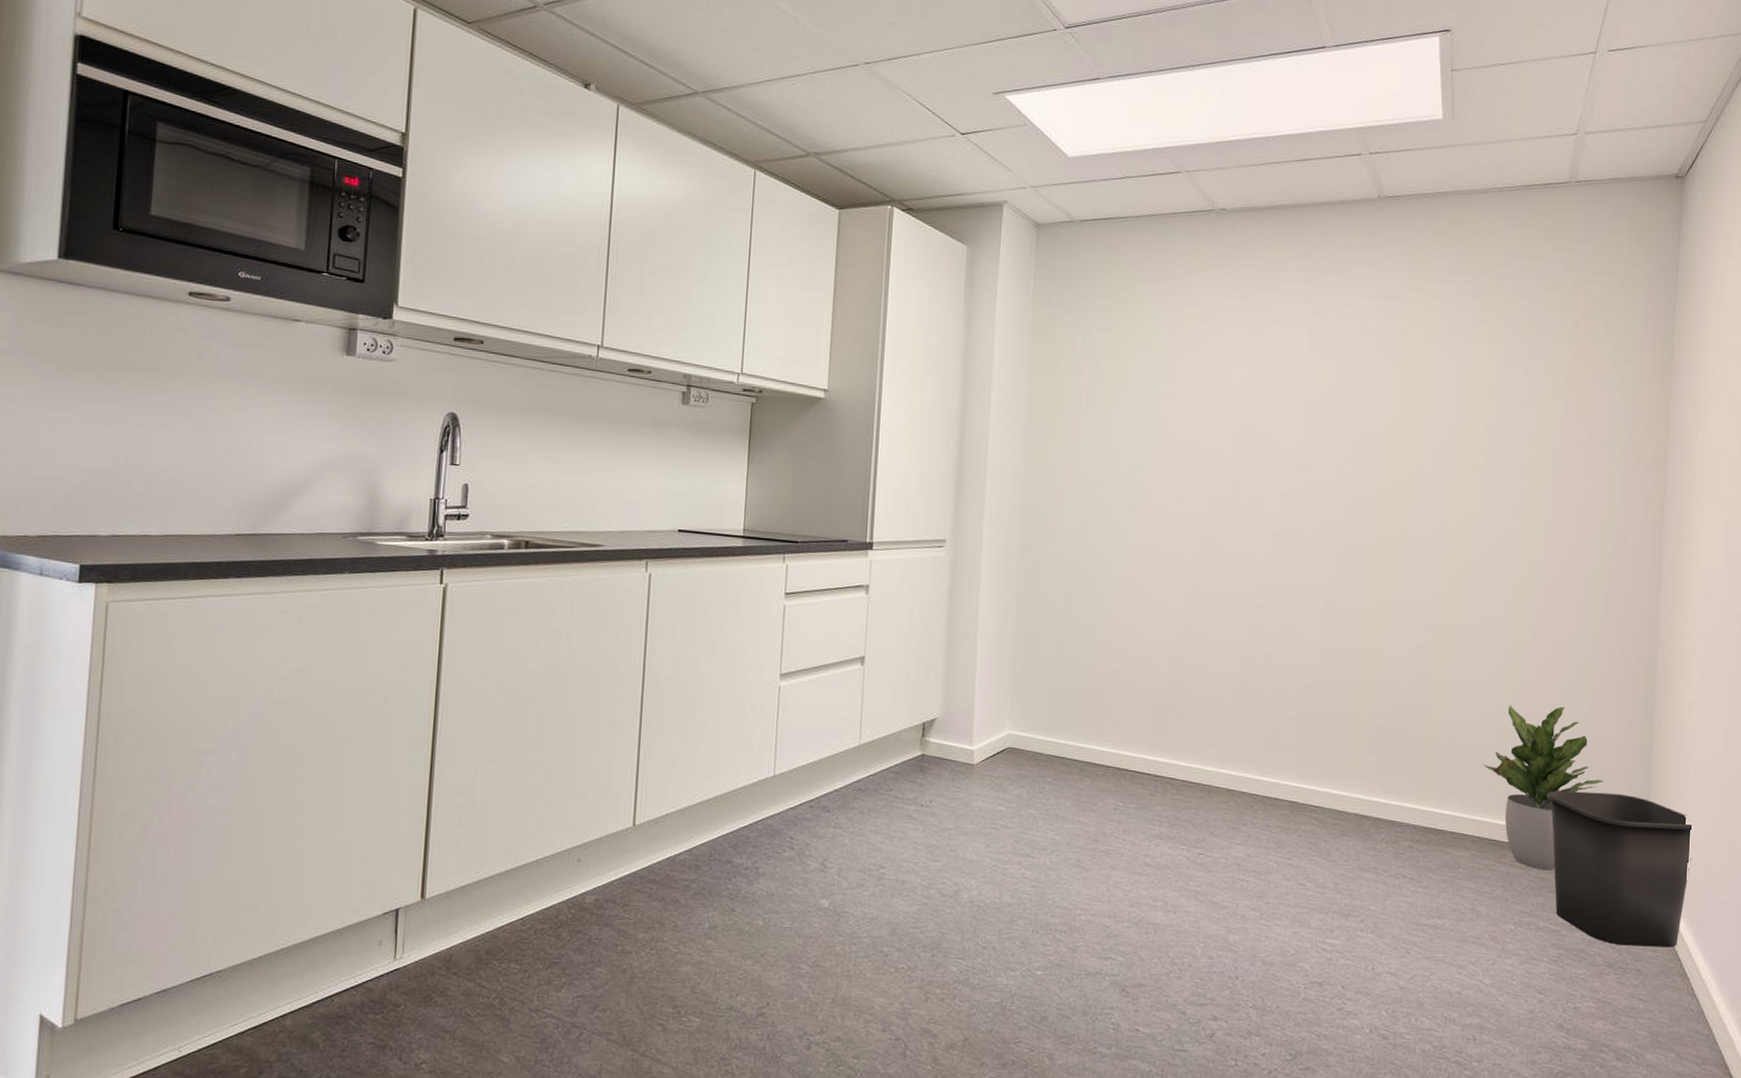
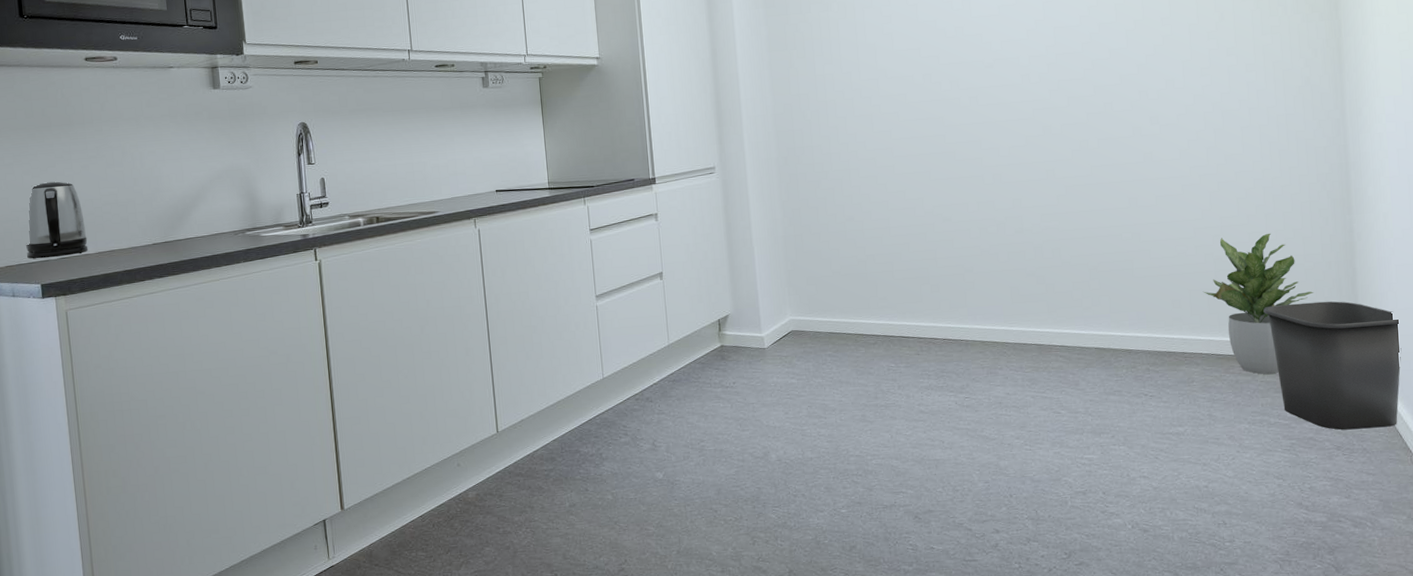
kettle: none [67,437,152,534] -> present [25,181,89,260]

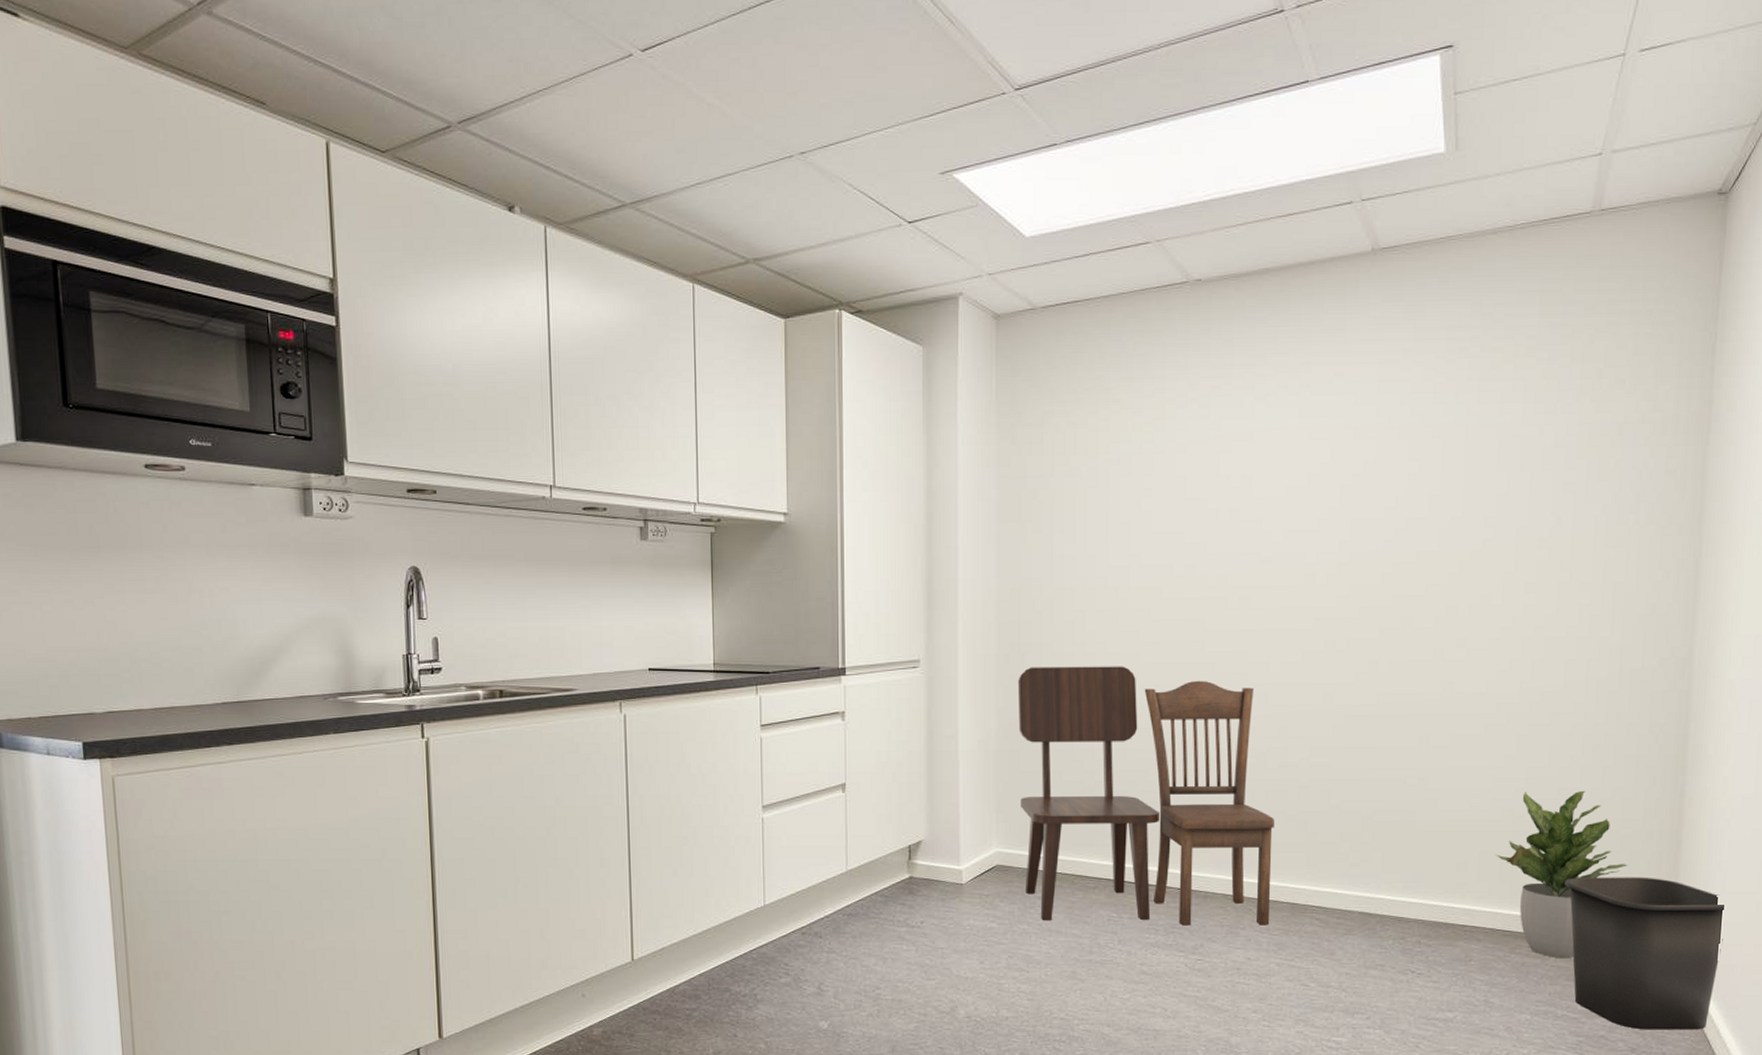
kettle: present [25,181,89,260] -> none [64,617,143,711]
dining chair: none [796,159,922,374] -> present [1017,666,1159,920]
dining chair: none [899,166,1022,370] -> present [1144,680,1274,926]

